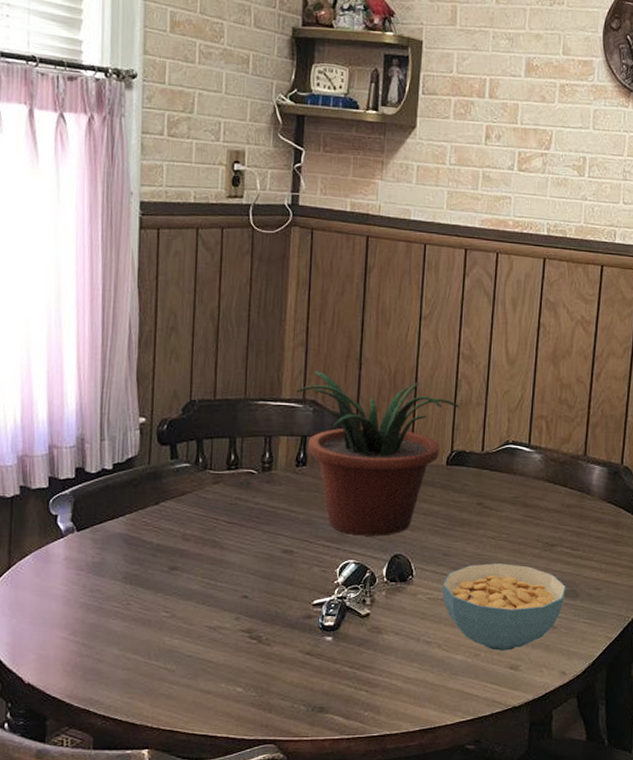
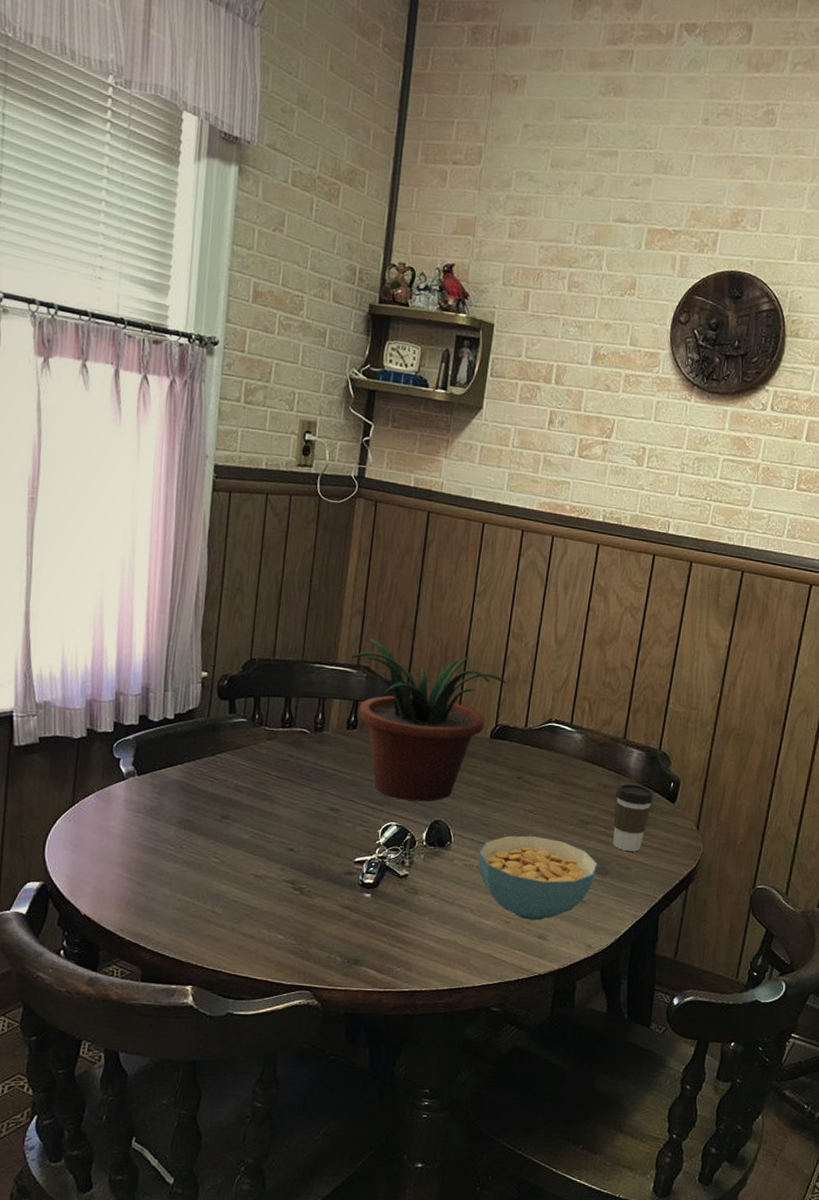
coffee cup: none [579,502,619,571] -> present [612,783,654,852]

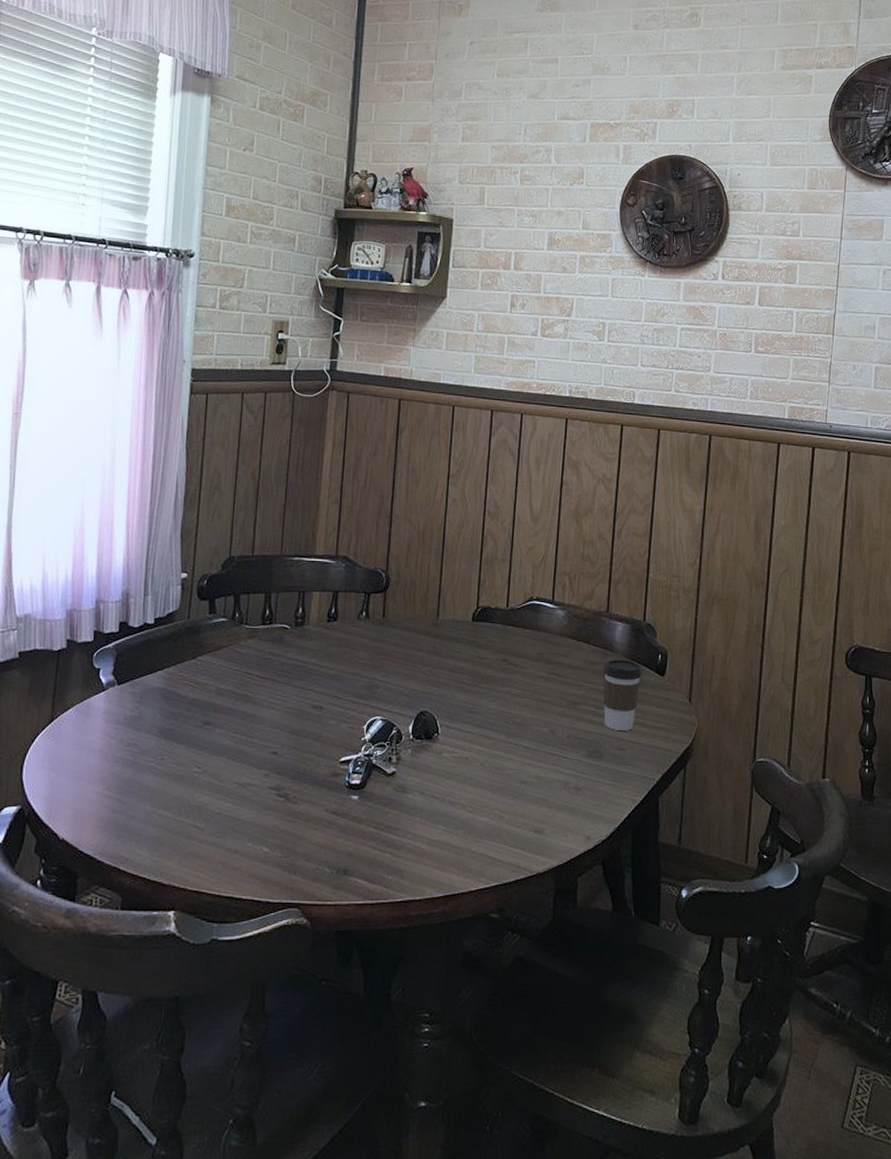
potted plant: present [351,638,506,802] -> none [330,528,485,693]
cereal bowl: present [478,835,598,921] -> none [467,721,590,813]

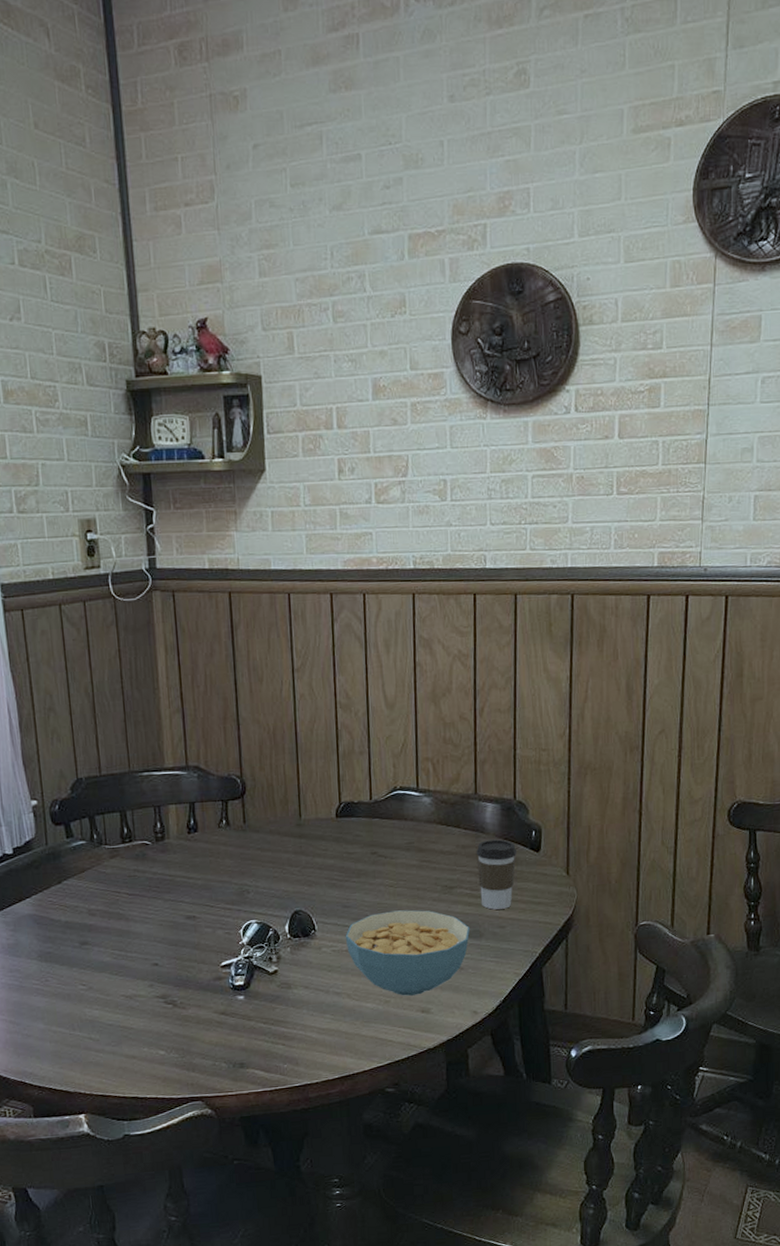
cereal bowl: none [467,721,590,813] -> present [345,910,470,996]

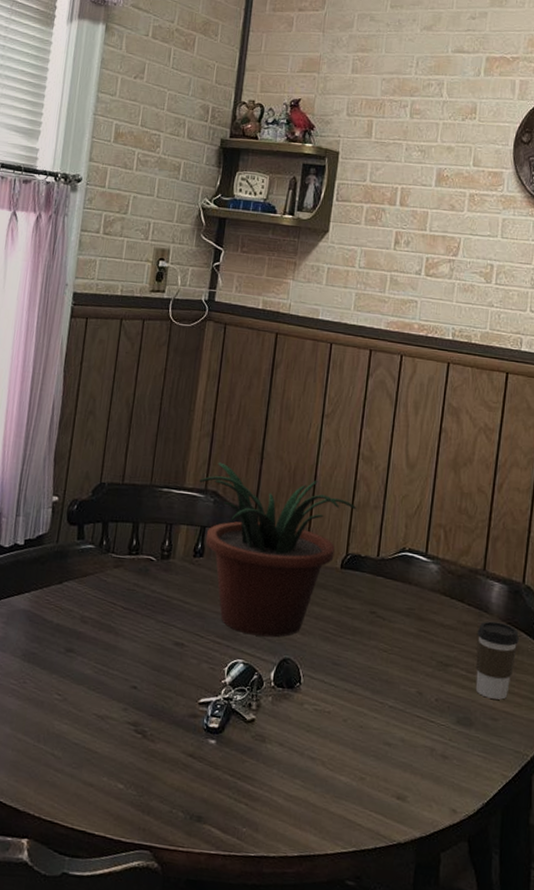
potted plant: none [178,736,343,896] -> present [199,462,357,638]
cereal bowl: present [345,910,470,996] -> none [329,677,460,778]

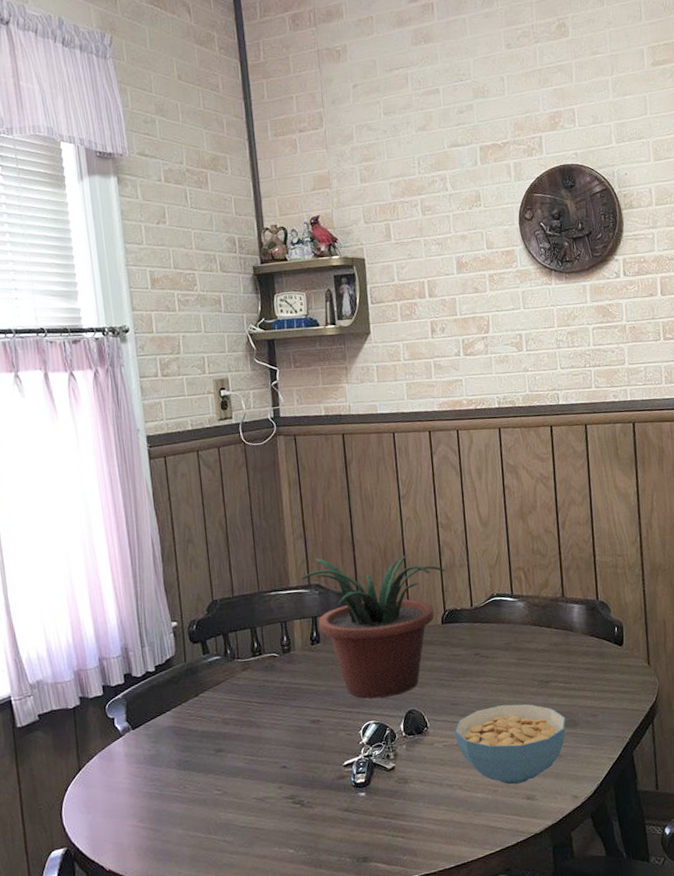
cereal bowl: none [329,677,460,778] -> present [454,704,566,785]
coffee cup: present [475,621,519,700] -> none [566,636,603,700]

